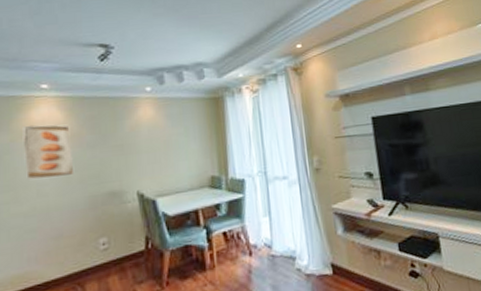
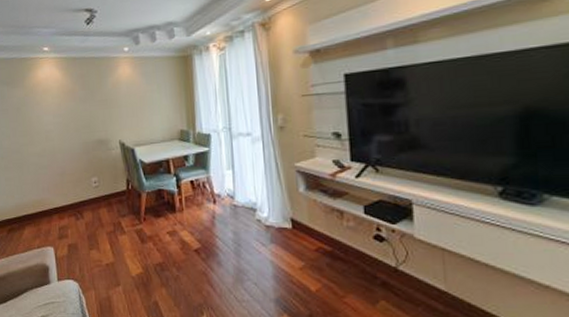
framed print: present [22,124,75,181] -> none [32,82,71,128]

